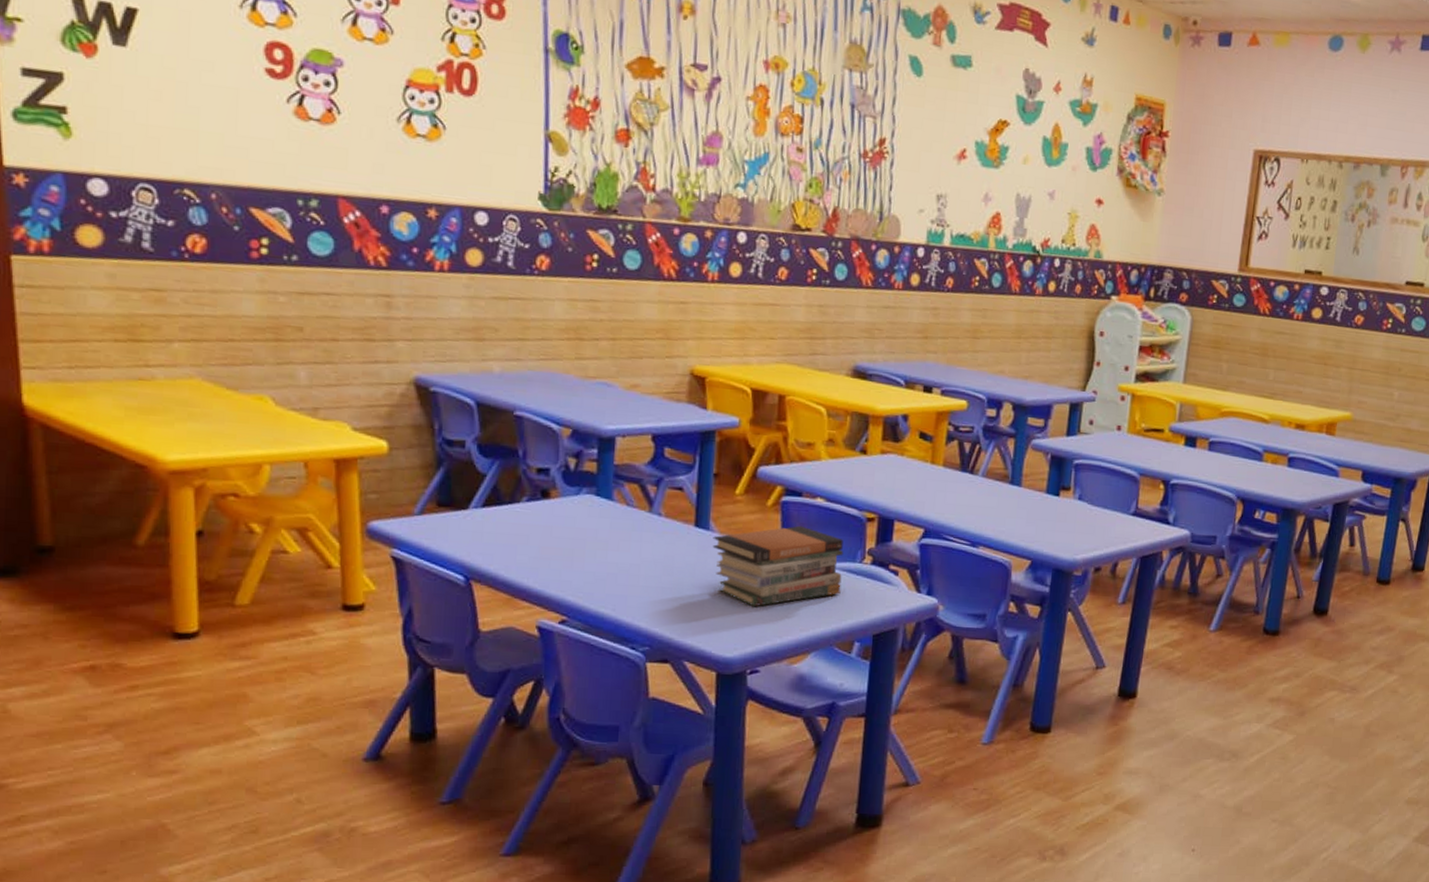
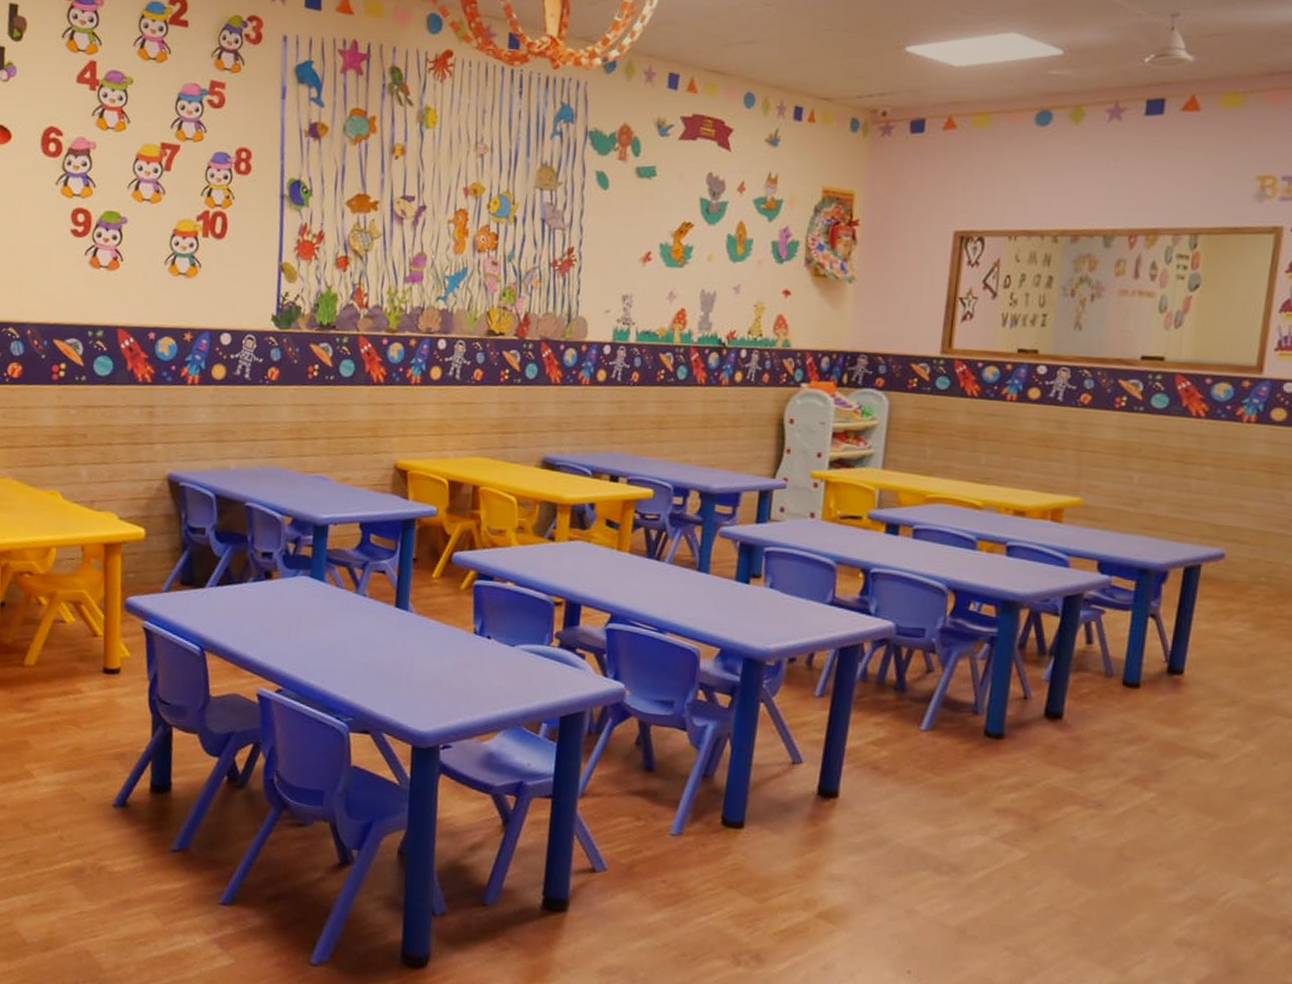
book stack: present [712,525,844,607] -> none [410,608,532,685]

